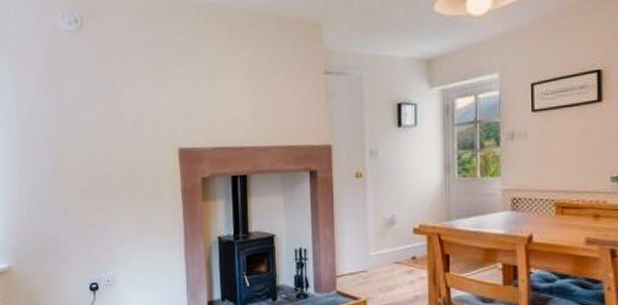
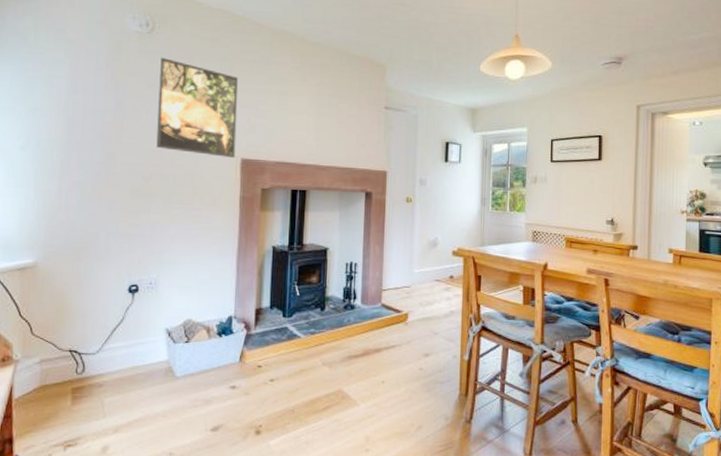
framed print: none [91,52,173,149] -> present [156,57,238,159]

